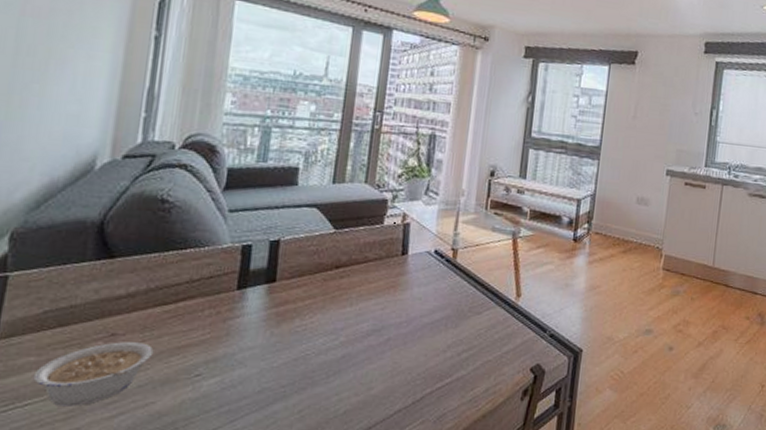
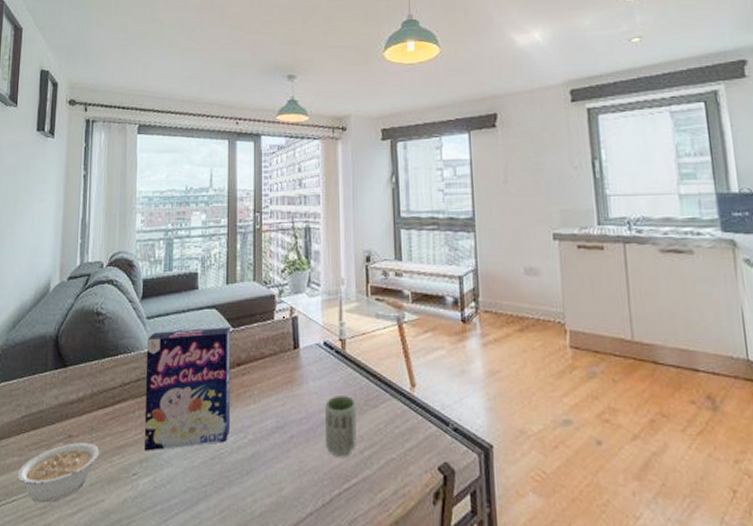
cereal box: none [212,226,333,352] -> present [144,327,231,451]
cup: none [423,301,460,359] -> present [325,394,357,457]

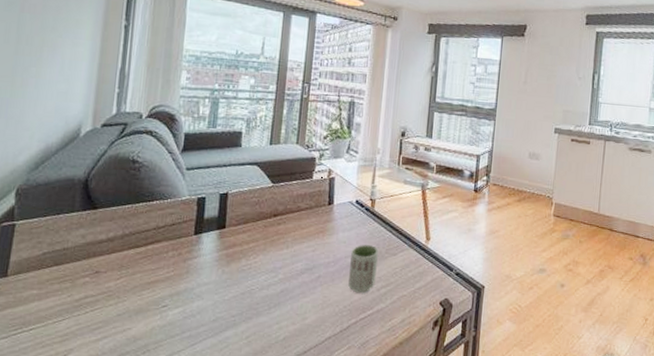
legume: present [17,443,100,503] -> none [36,278,129,331]
cereal box: present [144,327,231,451] -> none [175,182,271,287]

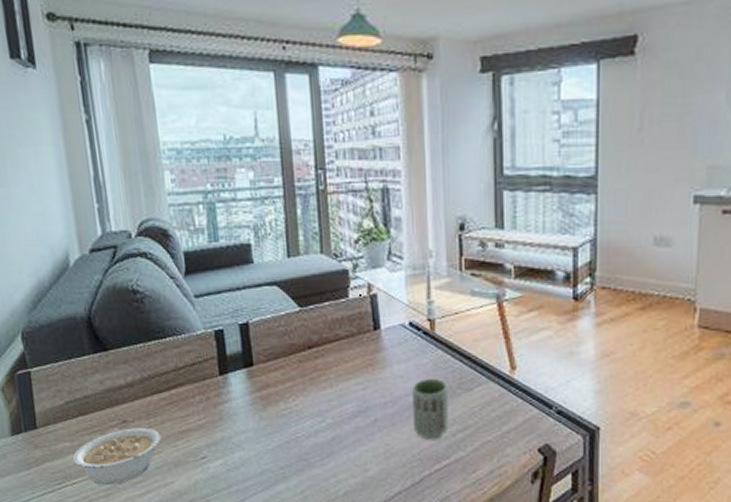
legume: none [36,278,129,331] -> present [72,428,162,485]

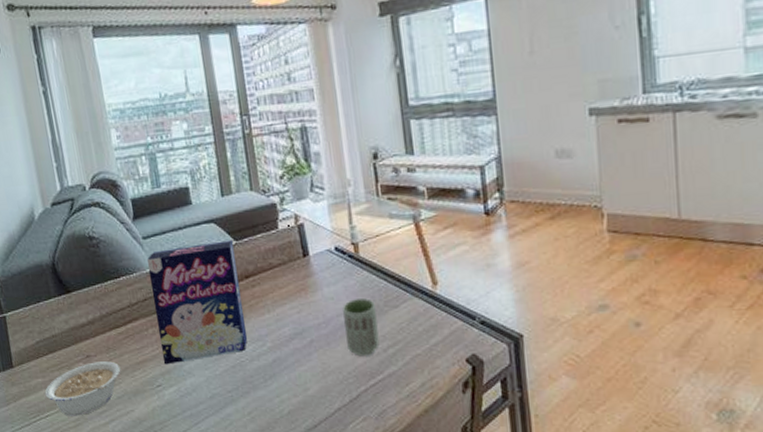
cereal box: none [197,306,306,436] -> present [146,240,248,365]

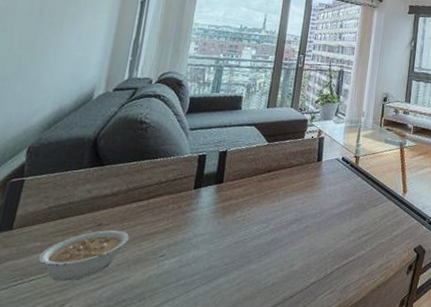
cereal box: present [146,240,248,365] -> none [173,141,267,237]
cup: present [343,297,380,357] -> none [333,196,361,242]

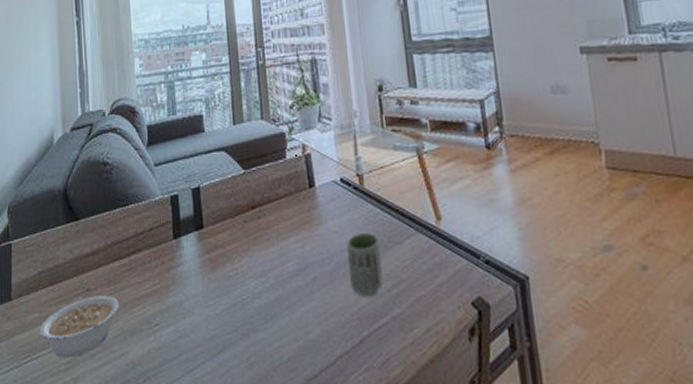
cup: none [333,196,361,242] -> present [347,232,384,297]

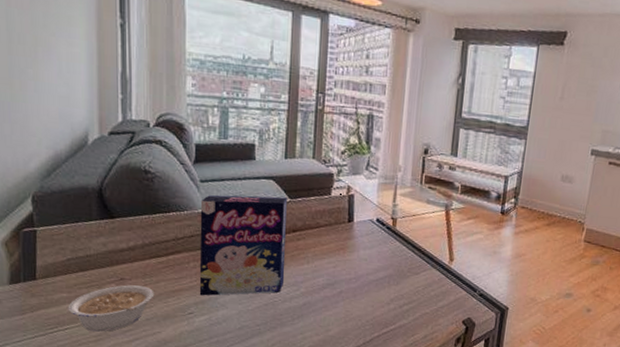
cereal box: none [156,169,251,301] -> present [199,195,288,296]
cup: present [347,232,384,297] -> none [370,262,400,310]

